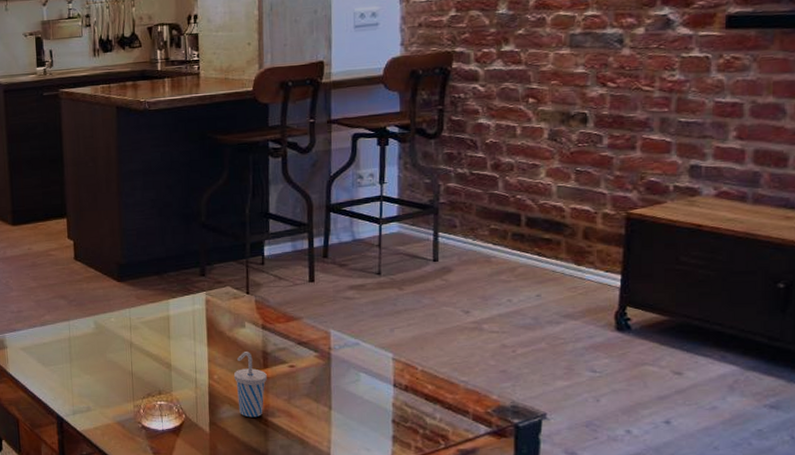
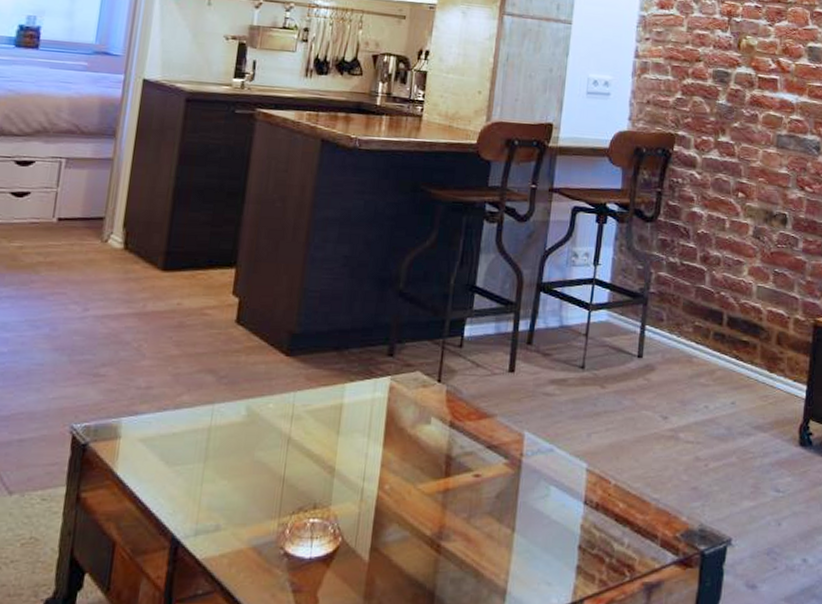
cup: present [234,352,267,418] -> none [408,455,447,542]

